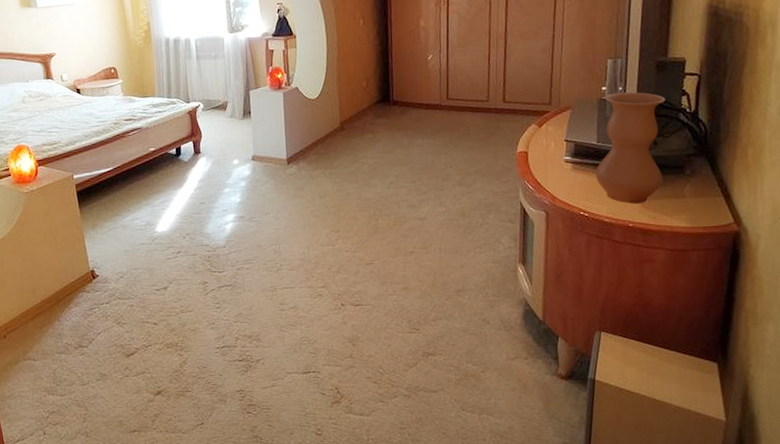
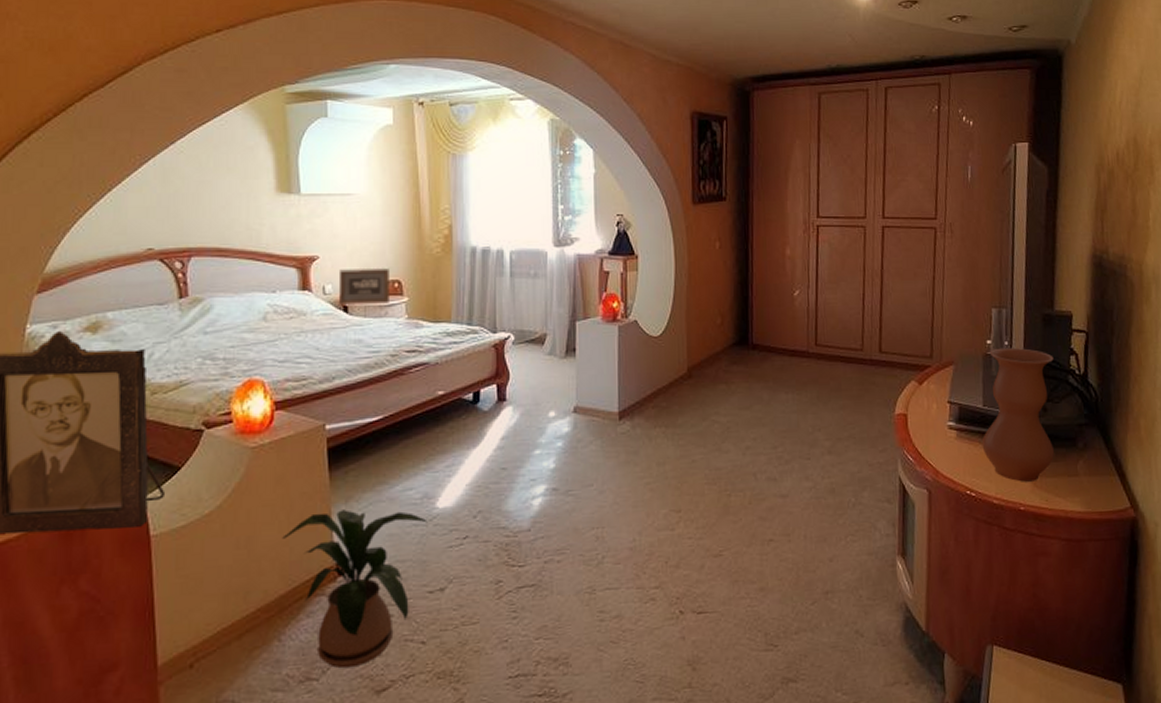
house plant: none [53,234,151,340] -> present [282,509,428,669]
picture frame: none [70,59,109,88] -> present [338,268,389,305]

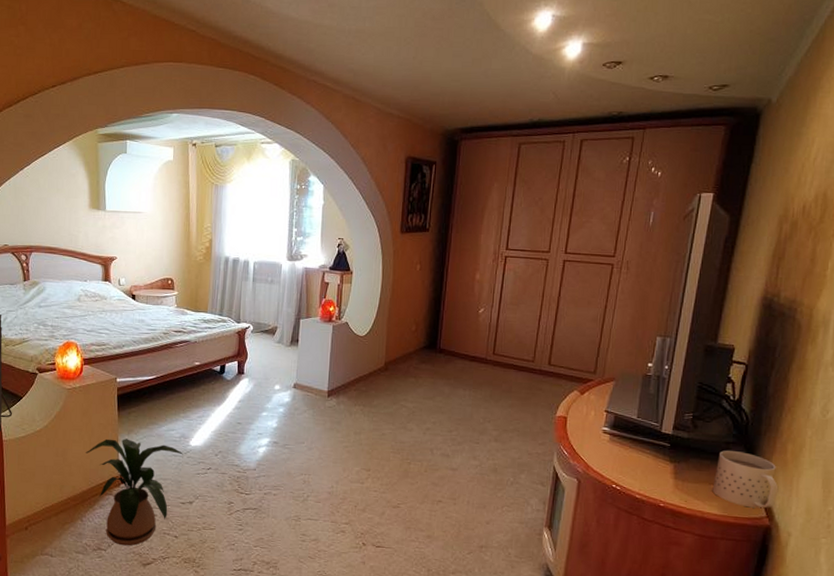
picture frame: present [338,268,389,305] -> none [129,268,165,295]
vase: present [982,347,1054,482] -> none [631,370,710,484]
mug: none [1071,433,1139,499] -> present [712,450,779,509]

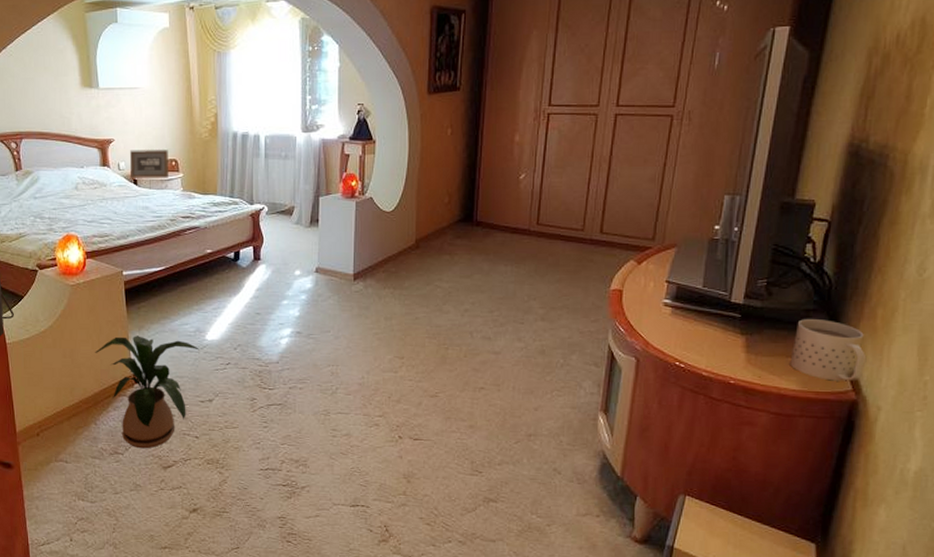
picture frame: none [129,268,165,295] -> present [129,150,168,178]

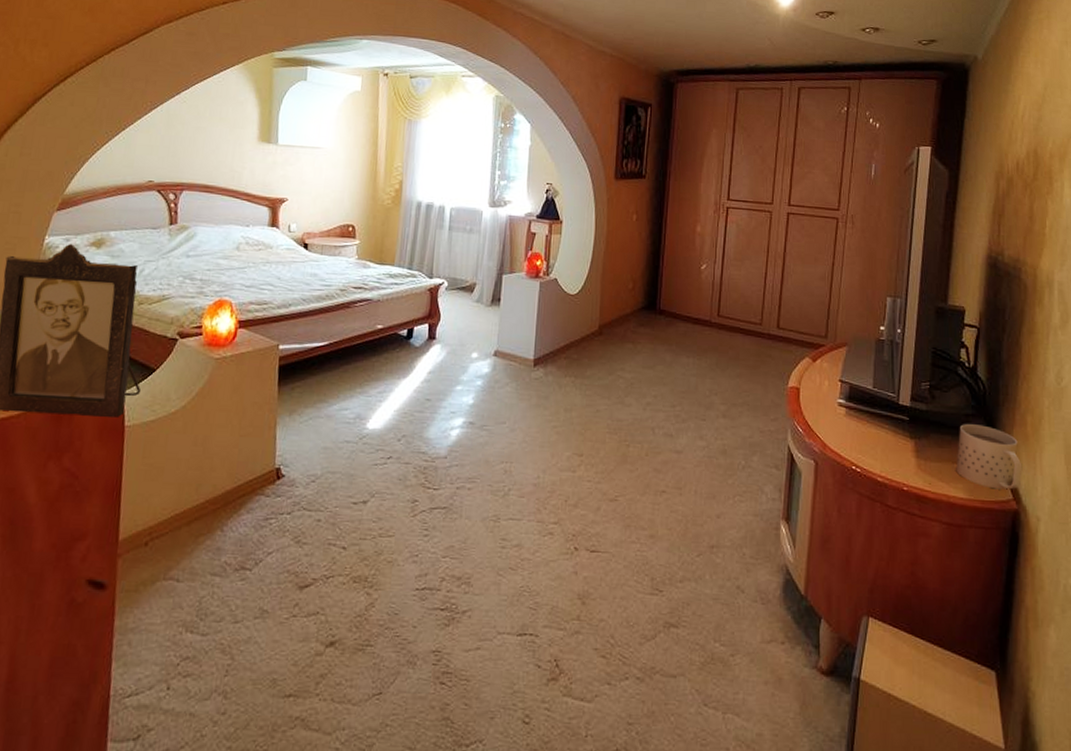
house plant: present [95,336,199,449] -> none [233,421,358,563]
picture frame: present [129,150,168,178] -> none [301,211,346,244]

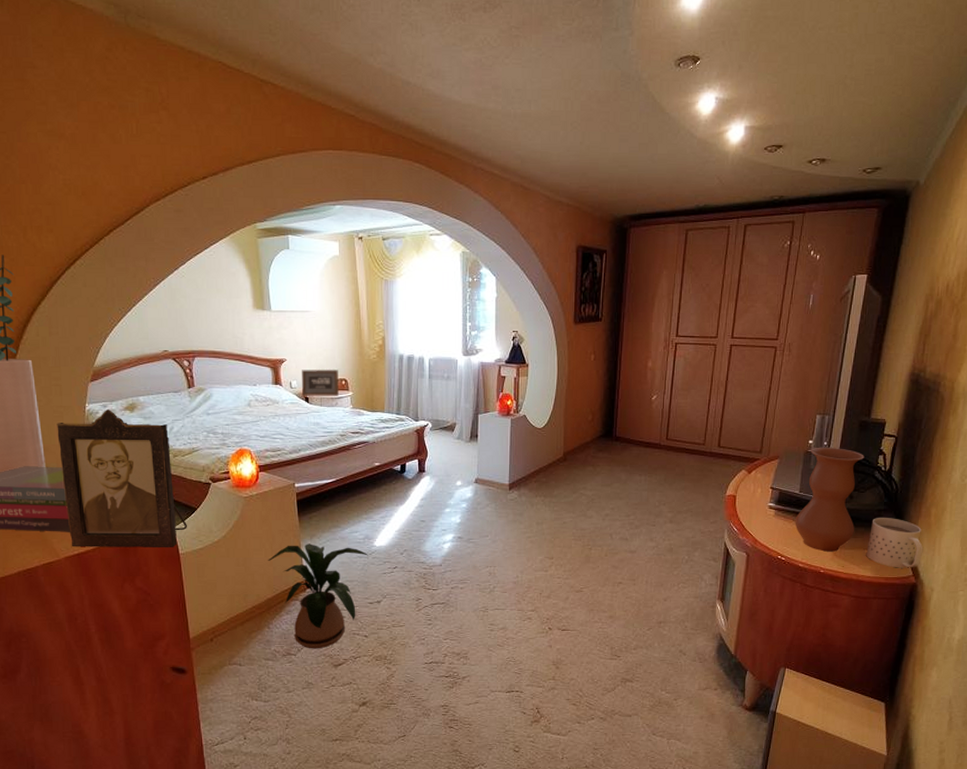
house plant: none [233,421,358,563] -> present [268,544,368,649]
picture frame: none [301,211,346,244] -> present [301,369,339,396]
vase: none [869,334,944,464] -> present [795,447,864,552]

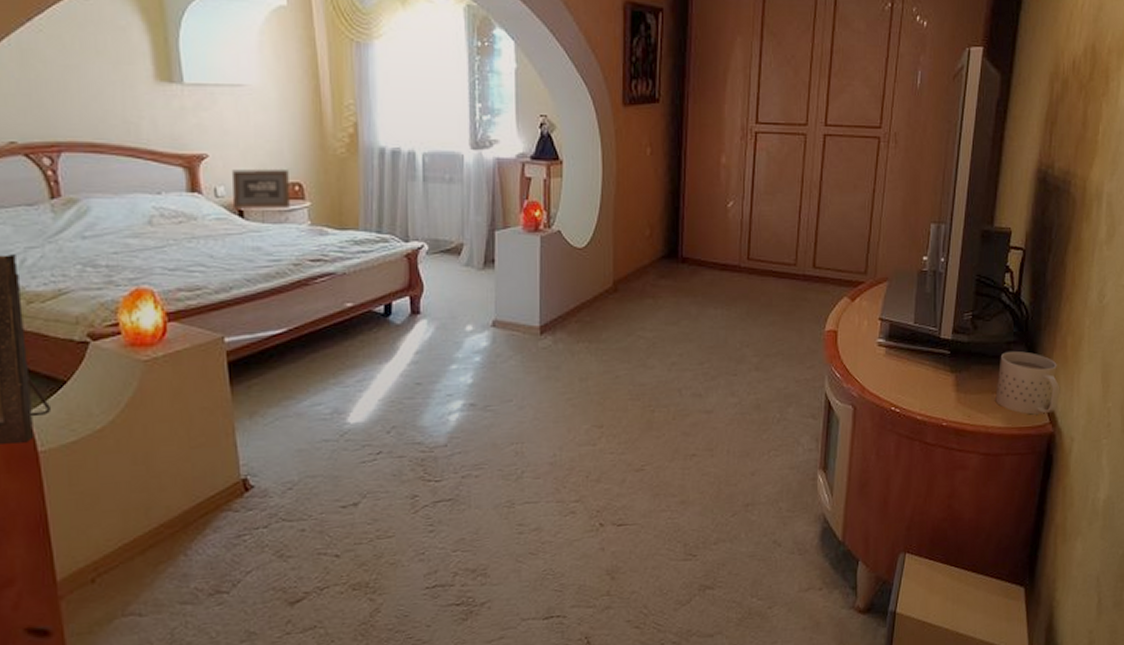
house plant: present [268,544,368,649] -> none [183,425,338,582]
vase: present [795,447,864,552] -> none [910,264,989,399]

